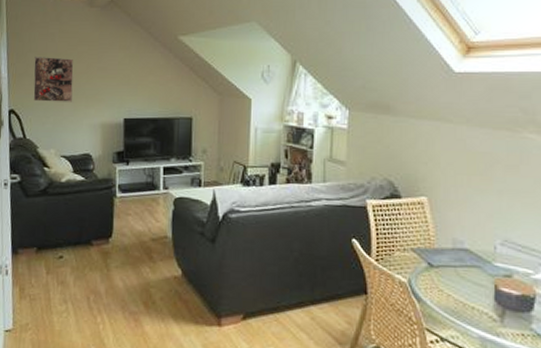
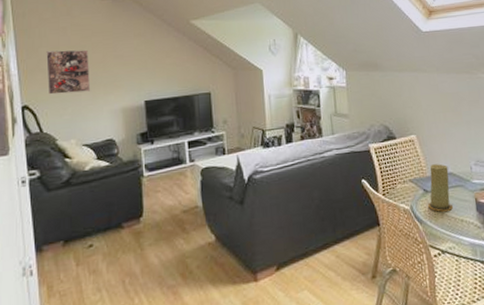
candle: none [431,235,464,293] -> present [428,164,453,212]

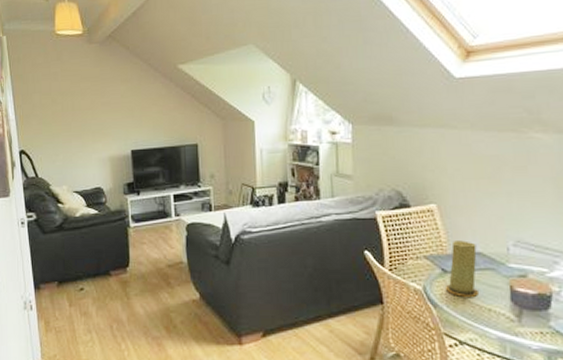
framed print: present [46,49,91,95] -> none [39,96,80,141]

